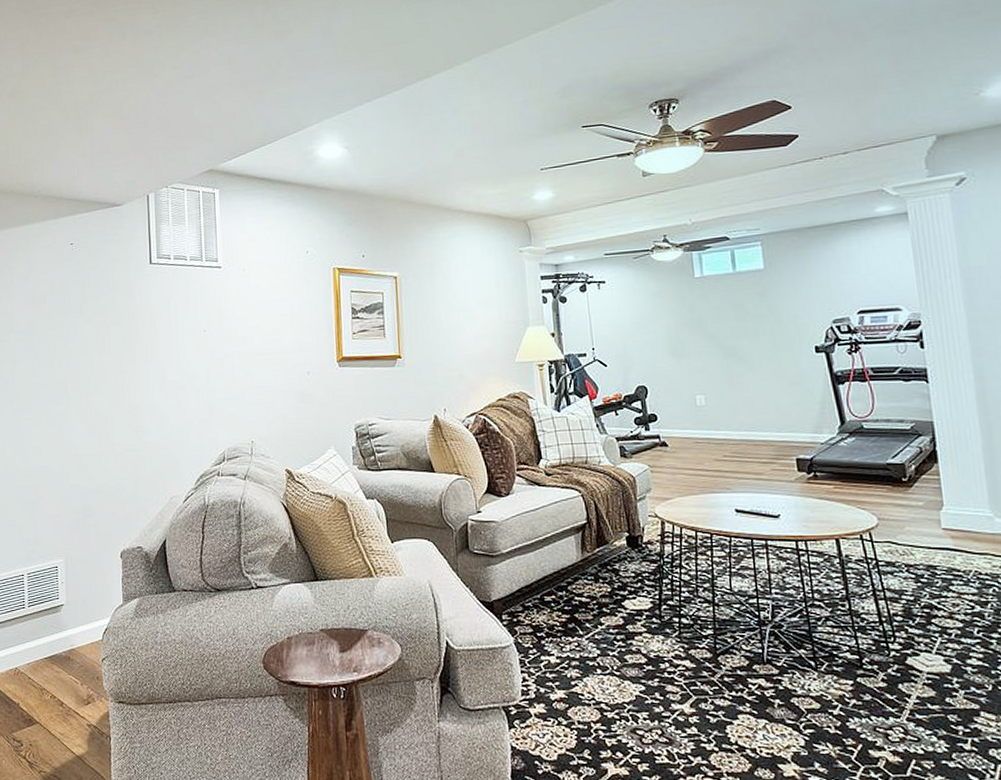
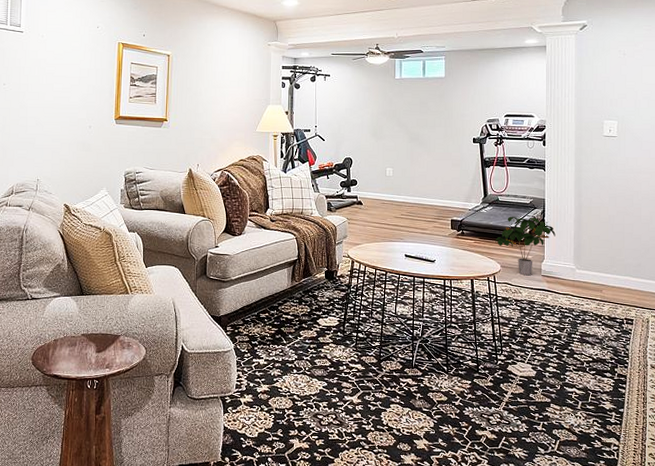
potted plant: none [865,448,956,530] -> present [495,217,555,276]

